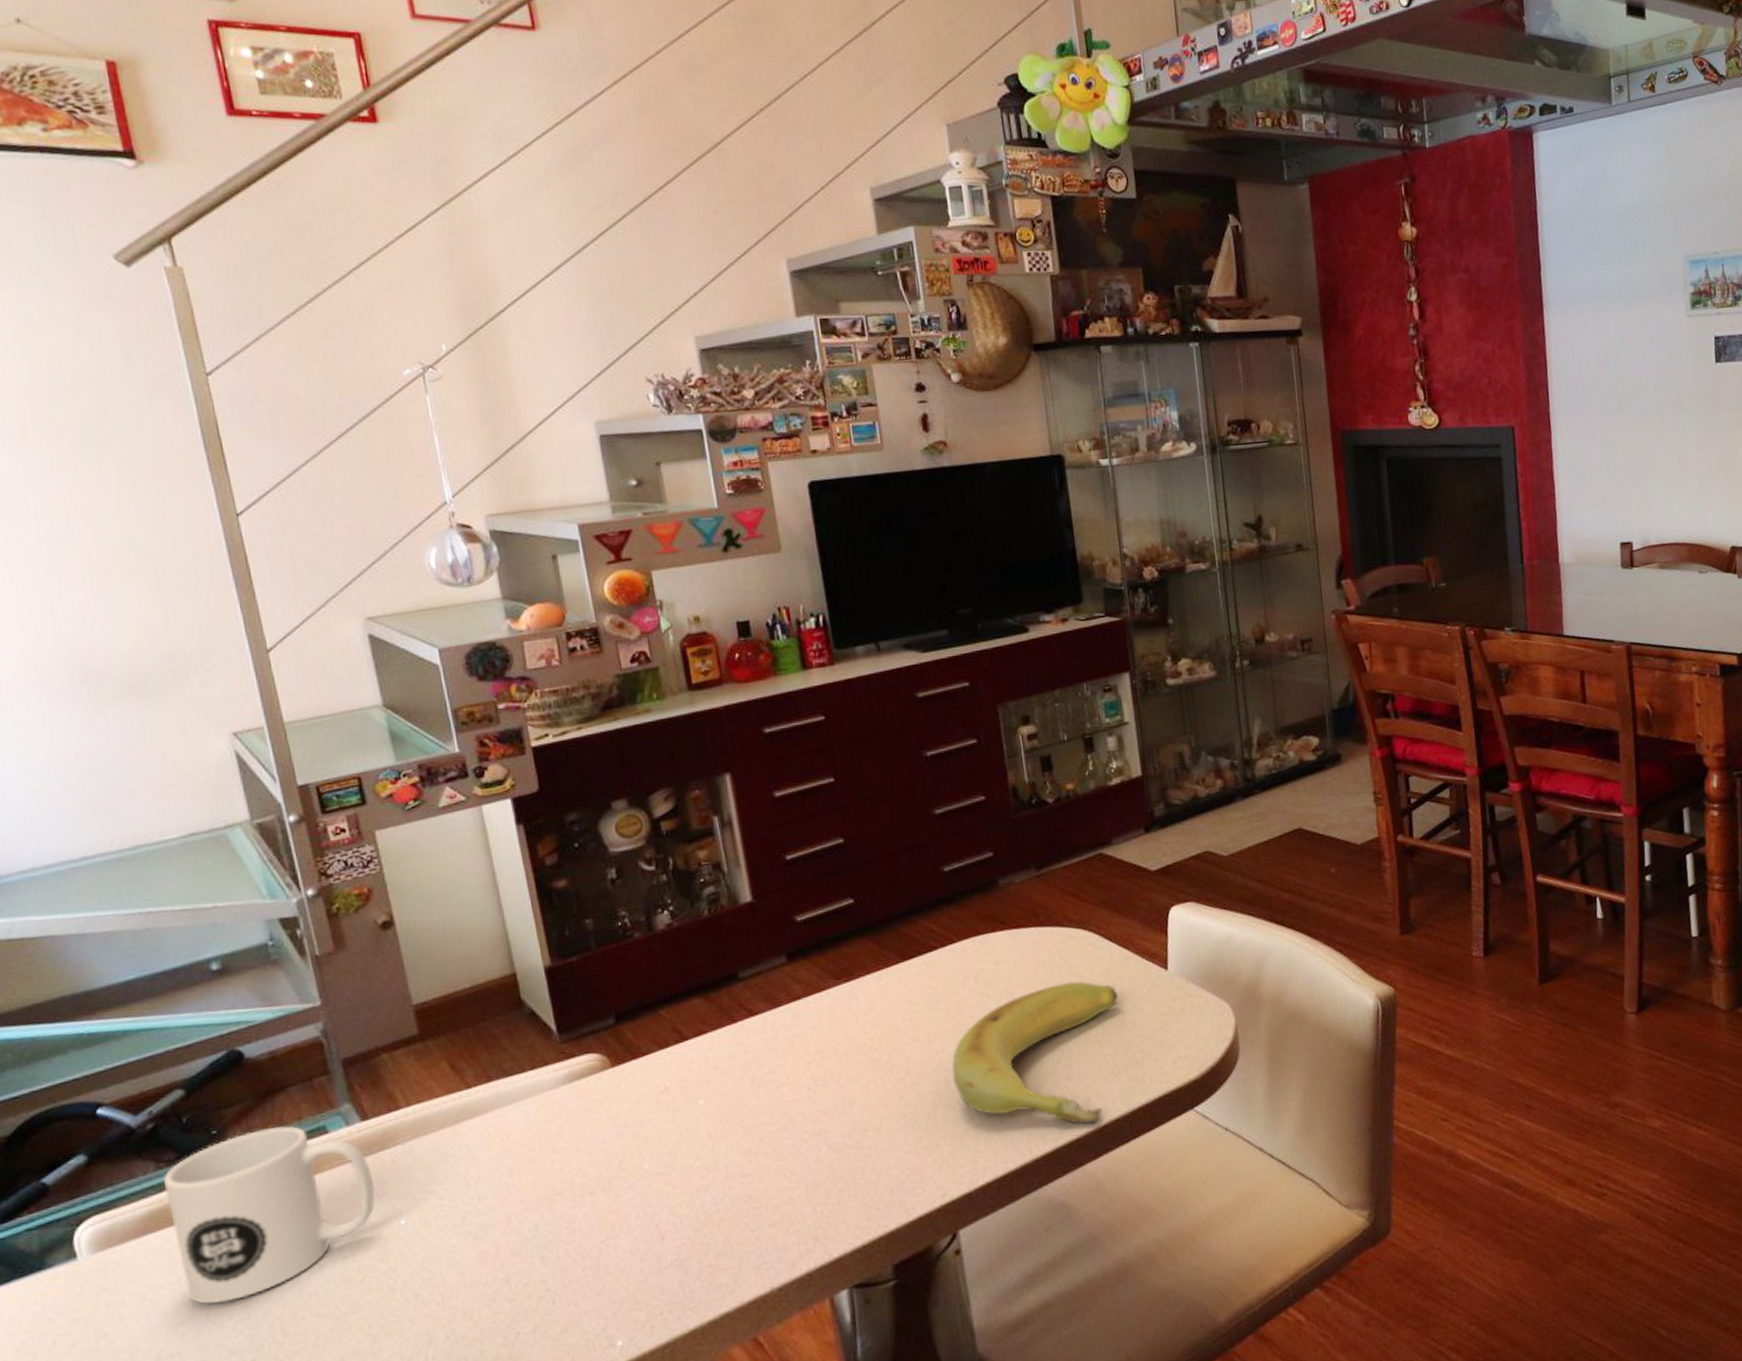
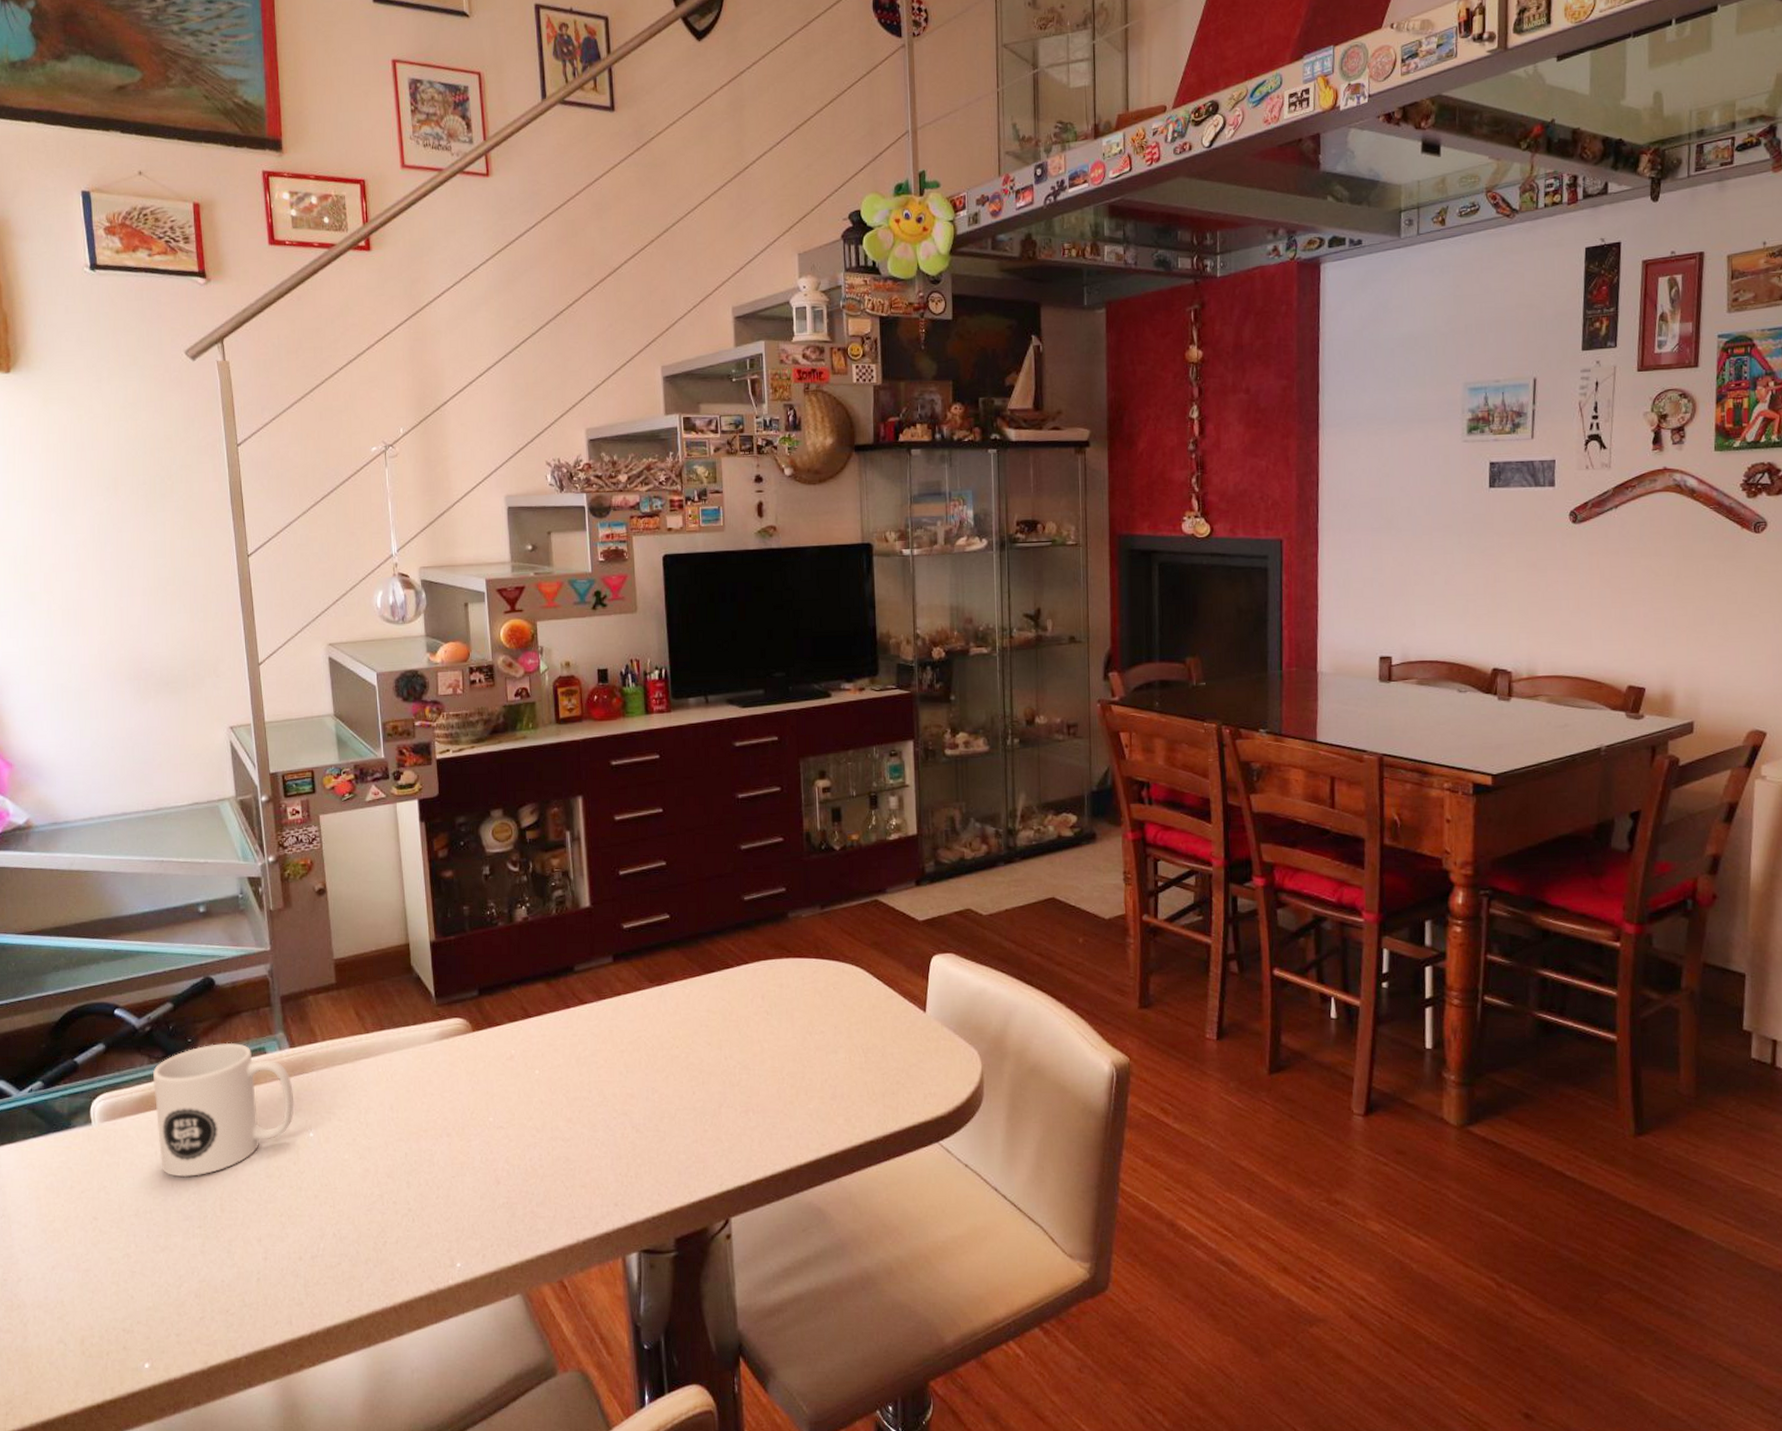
banana: present [951,981,1119,1125] -> none [736,1011,882,1142]

